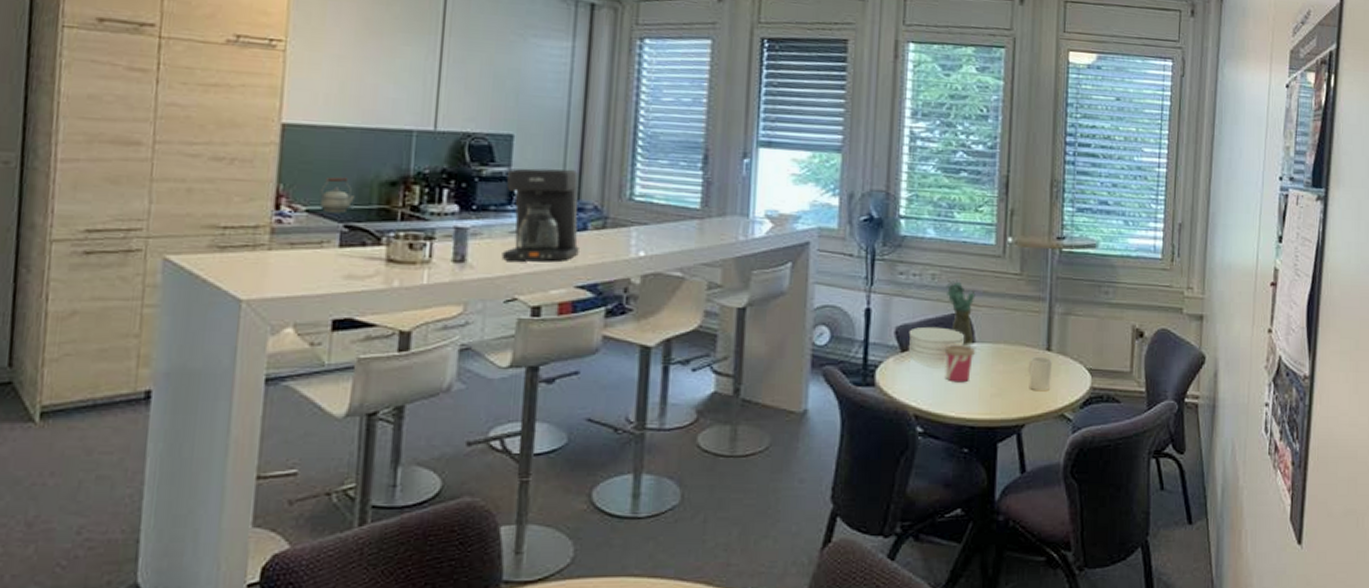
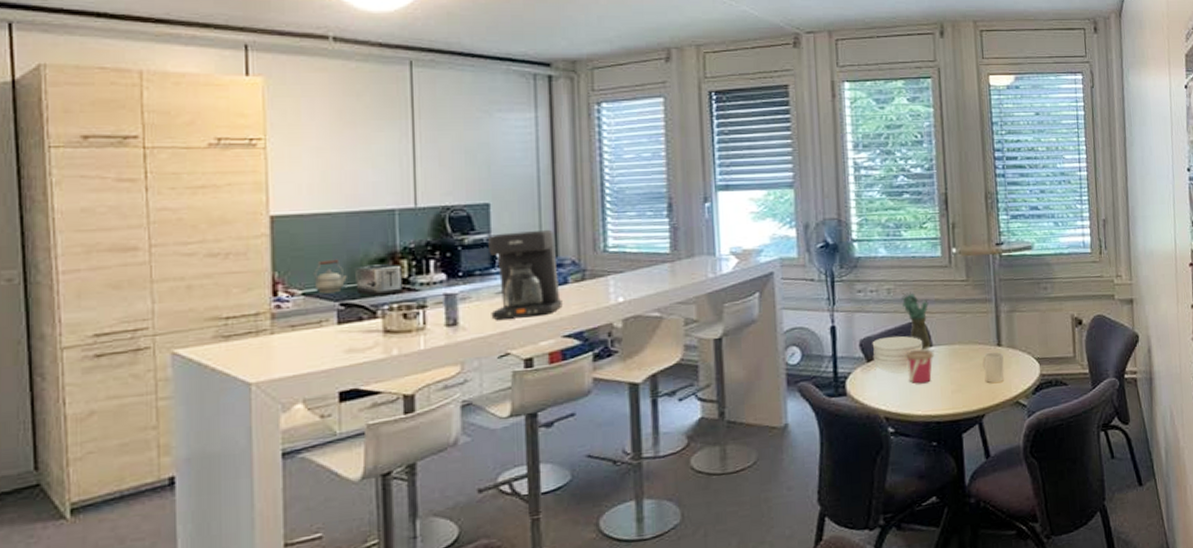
toaster: none [362,187,413,221] -> present [355,264,402,296]

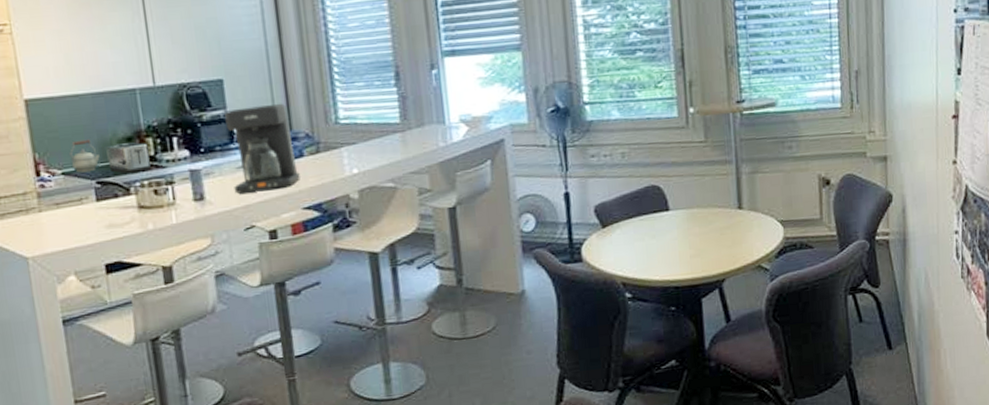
bowl: present [872,335,923,374] -> none [607,200,660,240]
vase: present [901,291,931,352] -> none [636,155,668,217]
cup: present [904,349,935,384] -> none [641,214,672,249]
cup: present [982,351,1005,384] -> none [722,215,746,248]

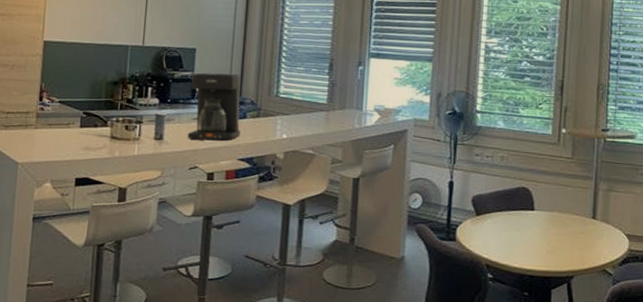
kettle: present [69,139,100,173] -> none [67,78,90,104]
toaster: present [106,142,151,174] -> none [95,85,128,110]

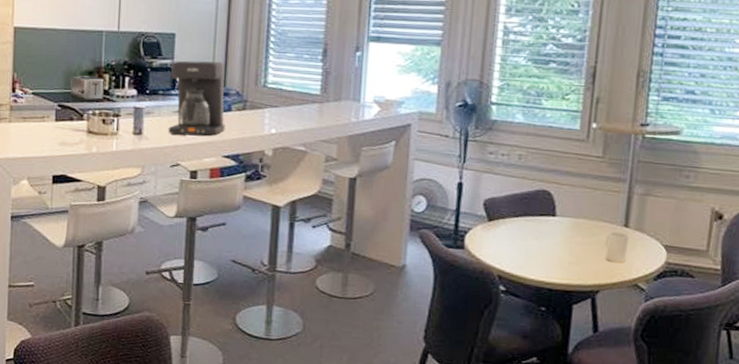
toaster: none [95,85,128,110] -> present [70,75,104,102]
cup: none [577,223,597,251] -> present [605,231,629,263]

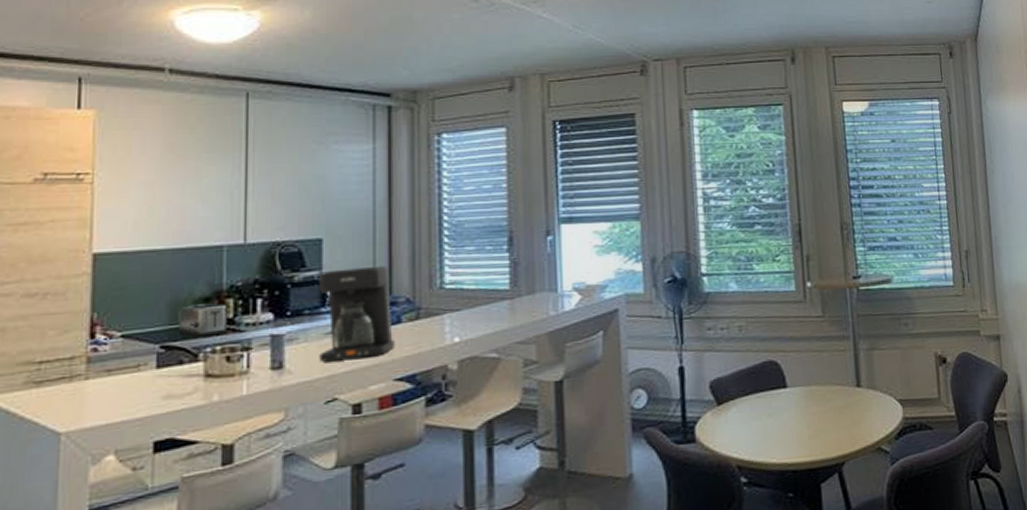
cup: present [605,231,629,263] -> none [840,393,865,428]

